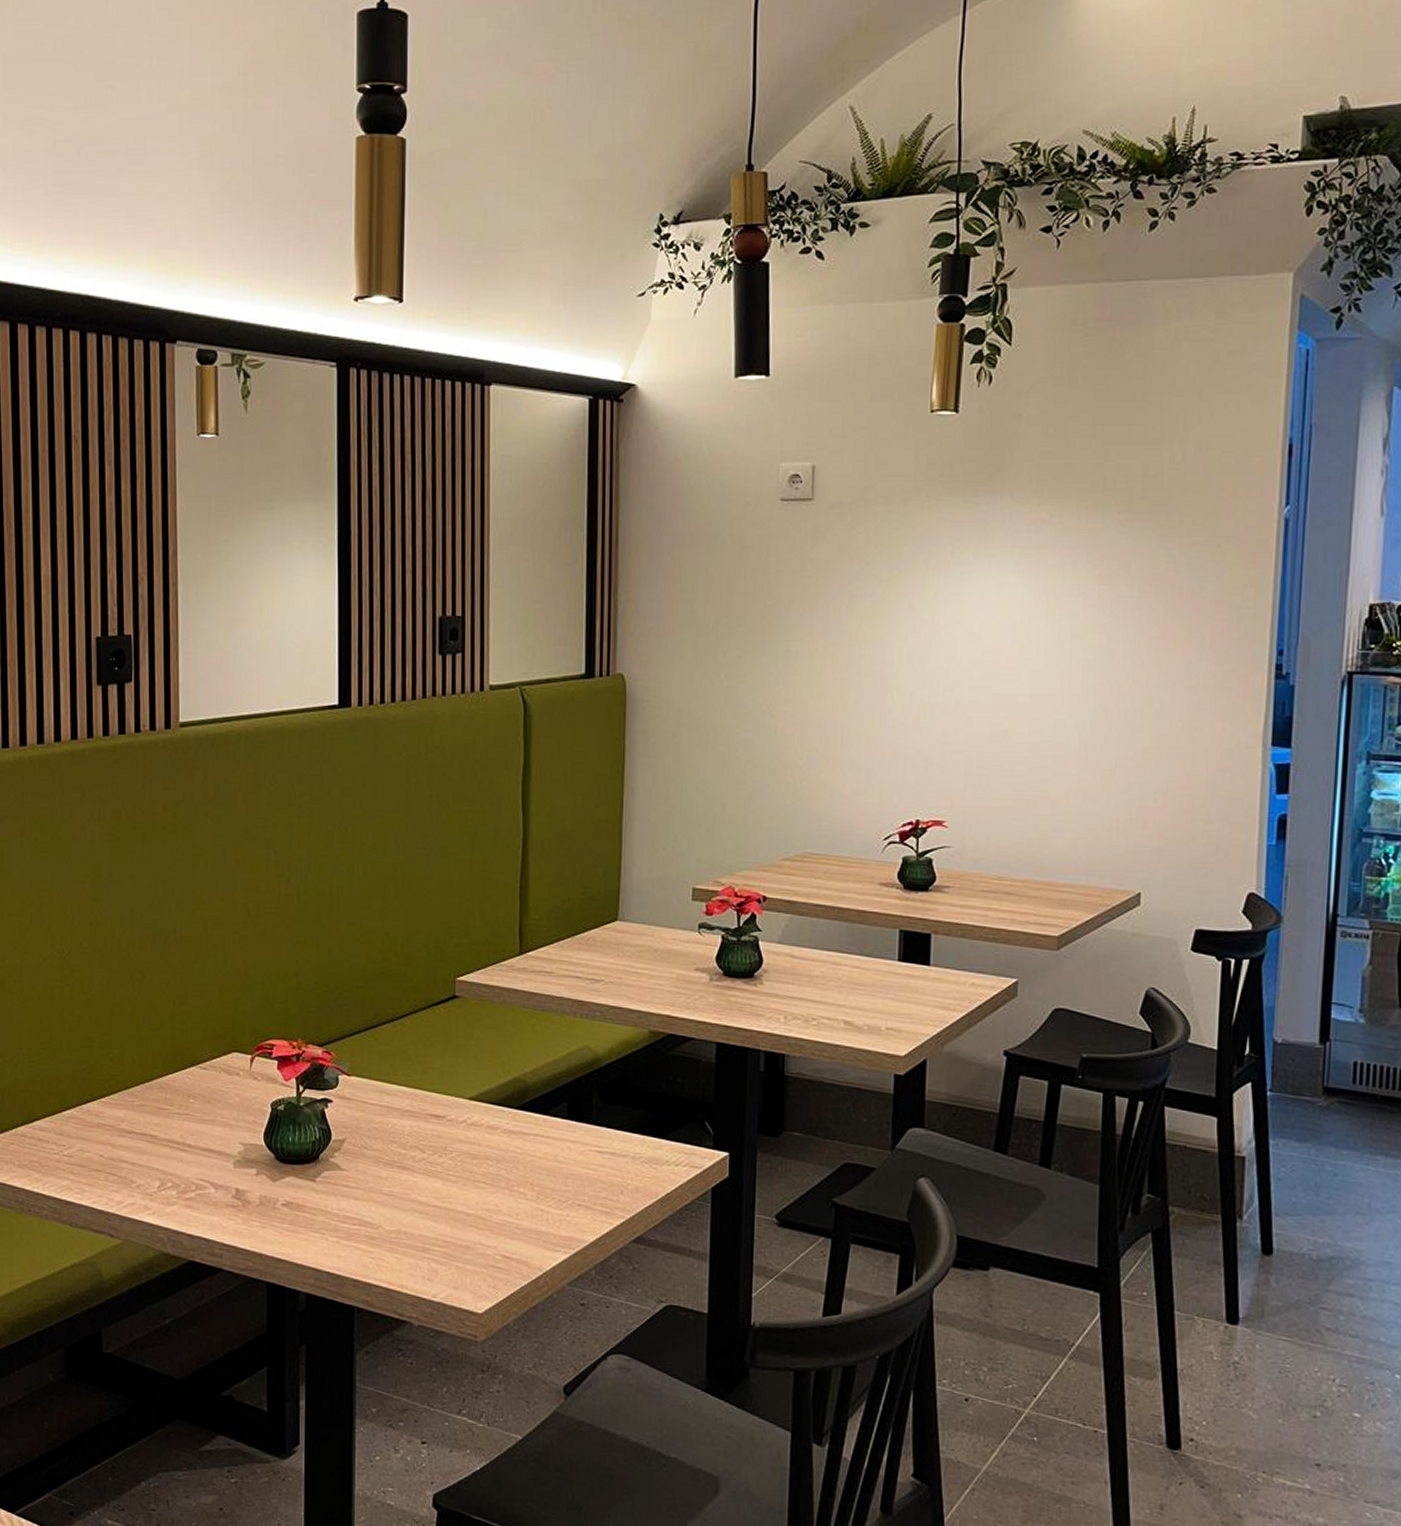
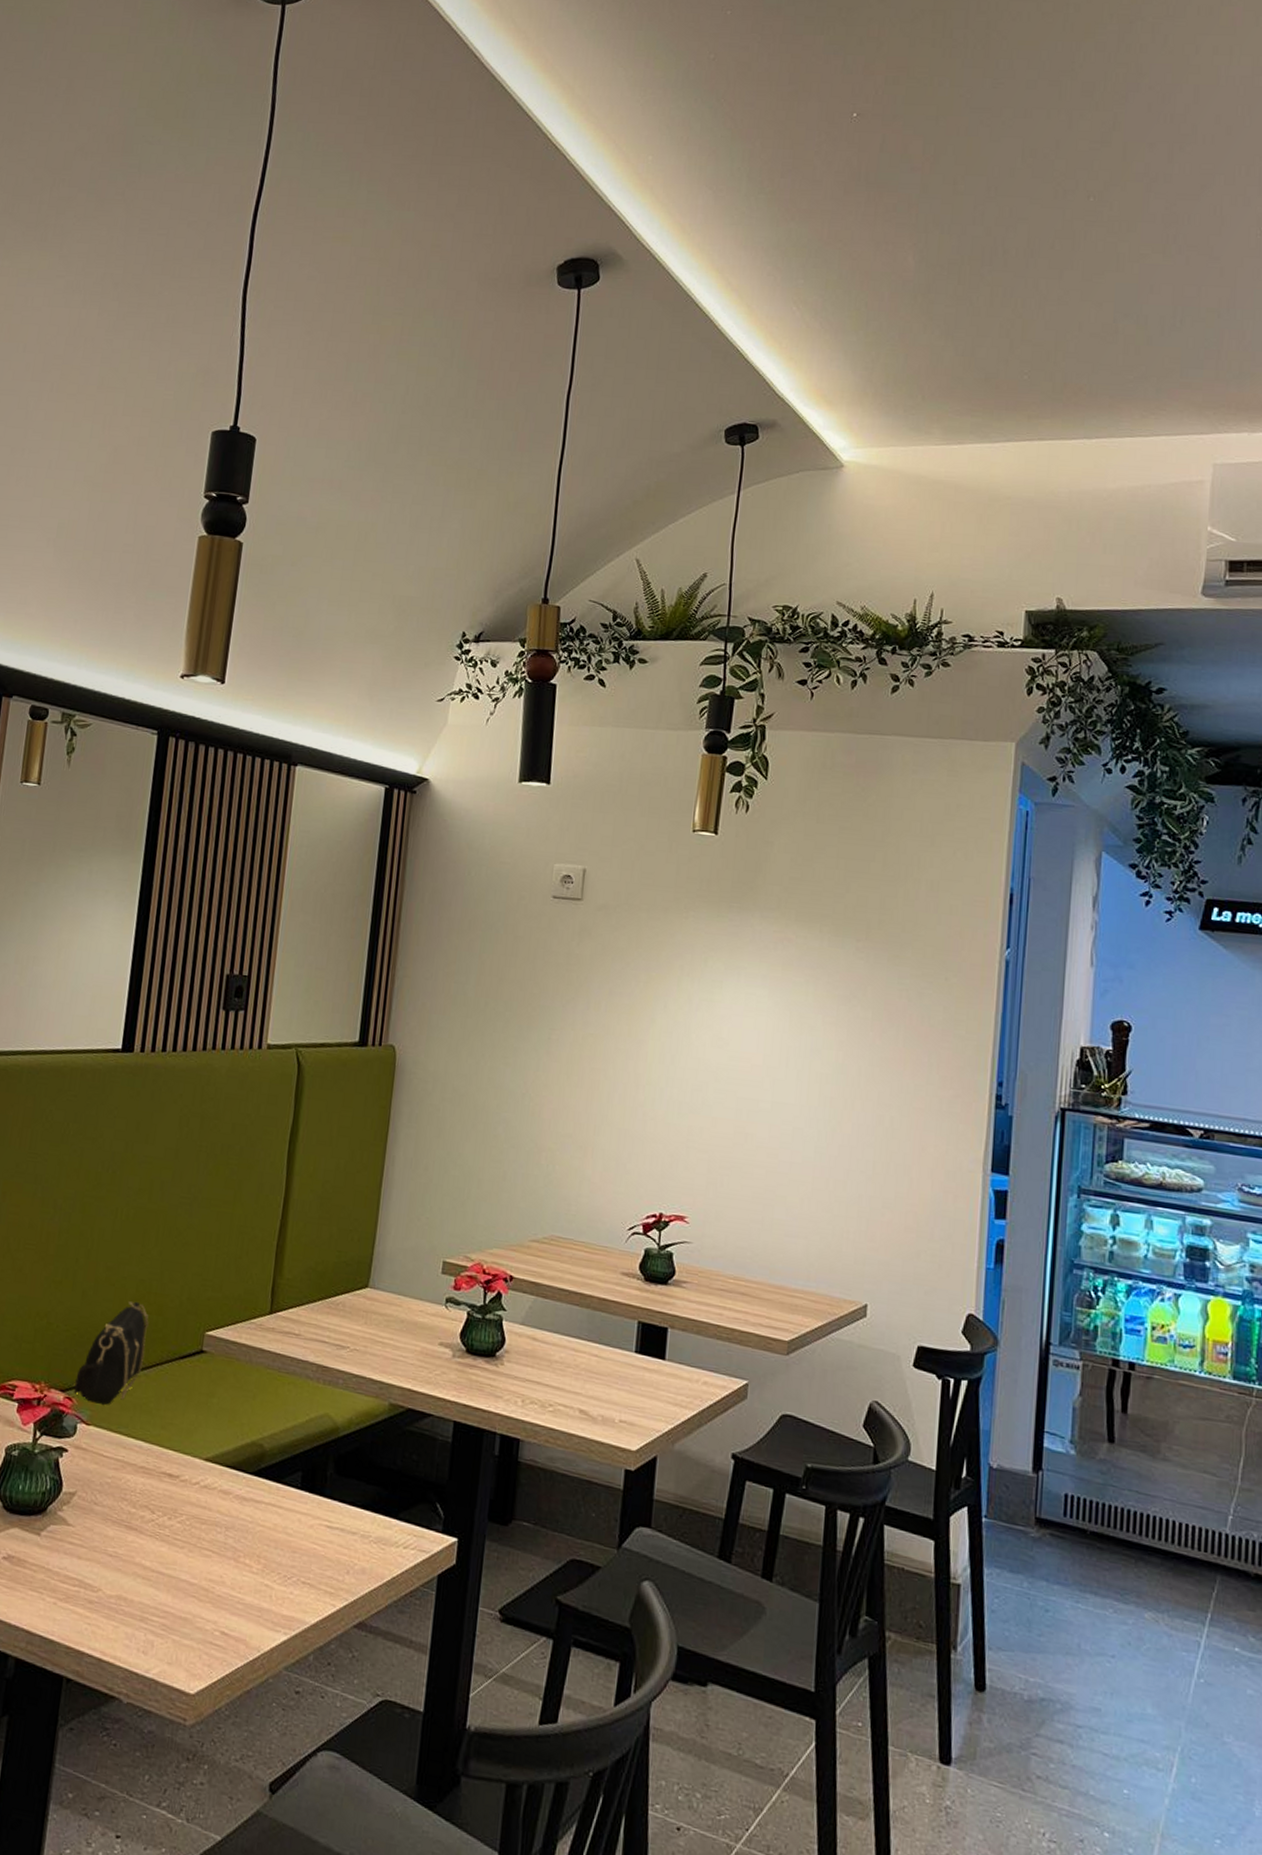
handbag: none [332,954,398,1055] -> present [74,1301,149,1405]

